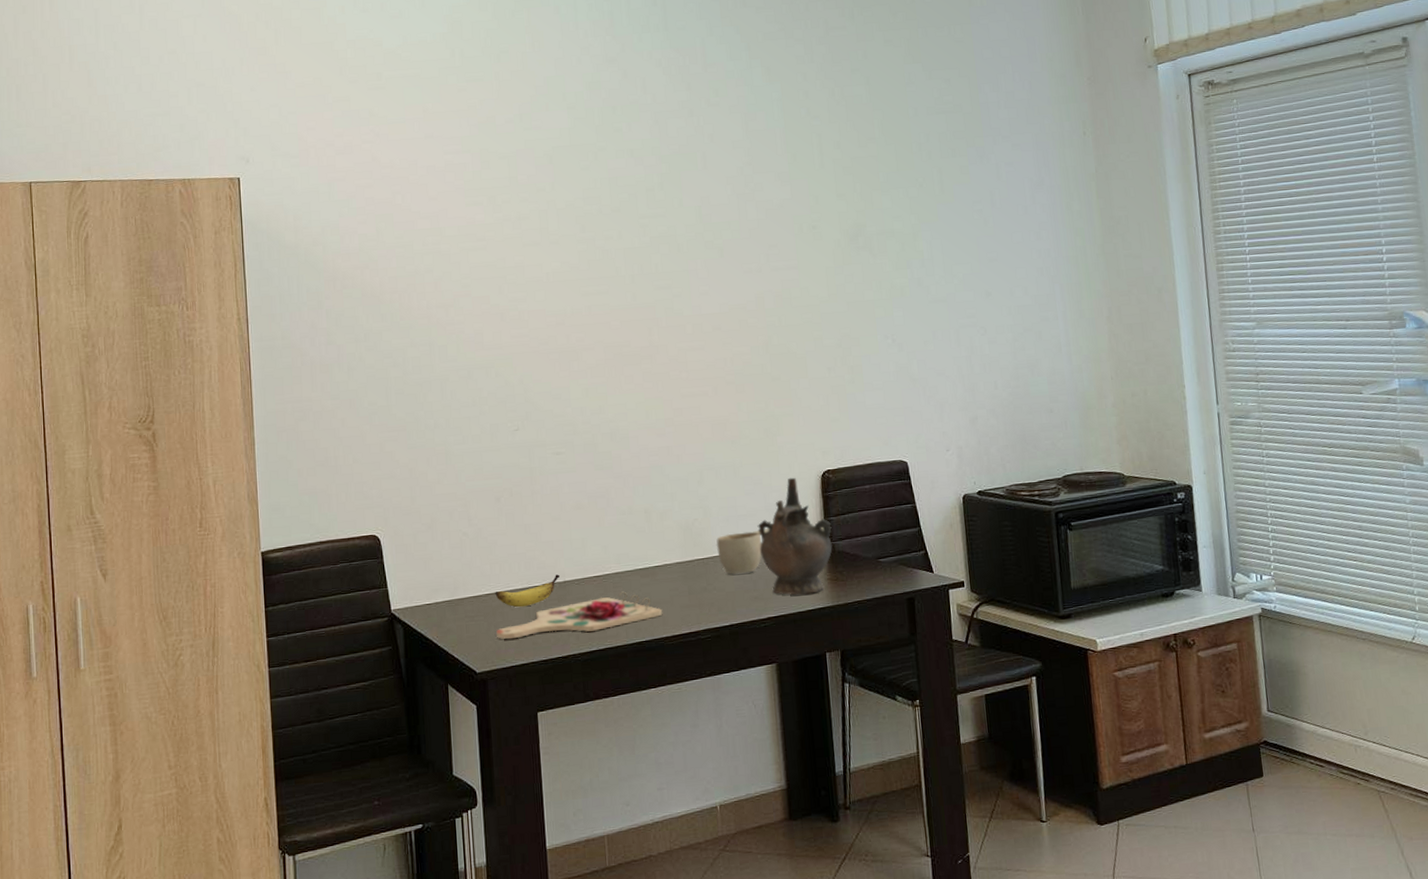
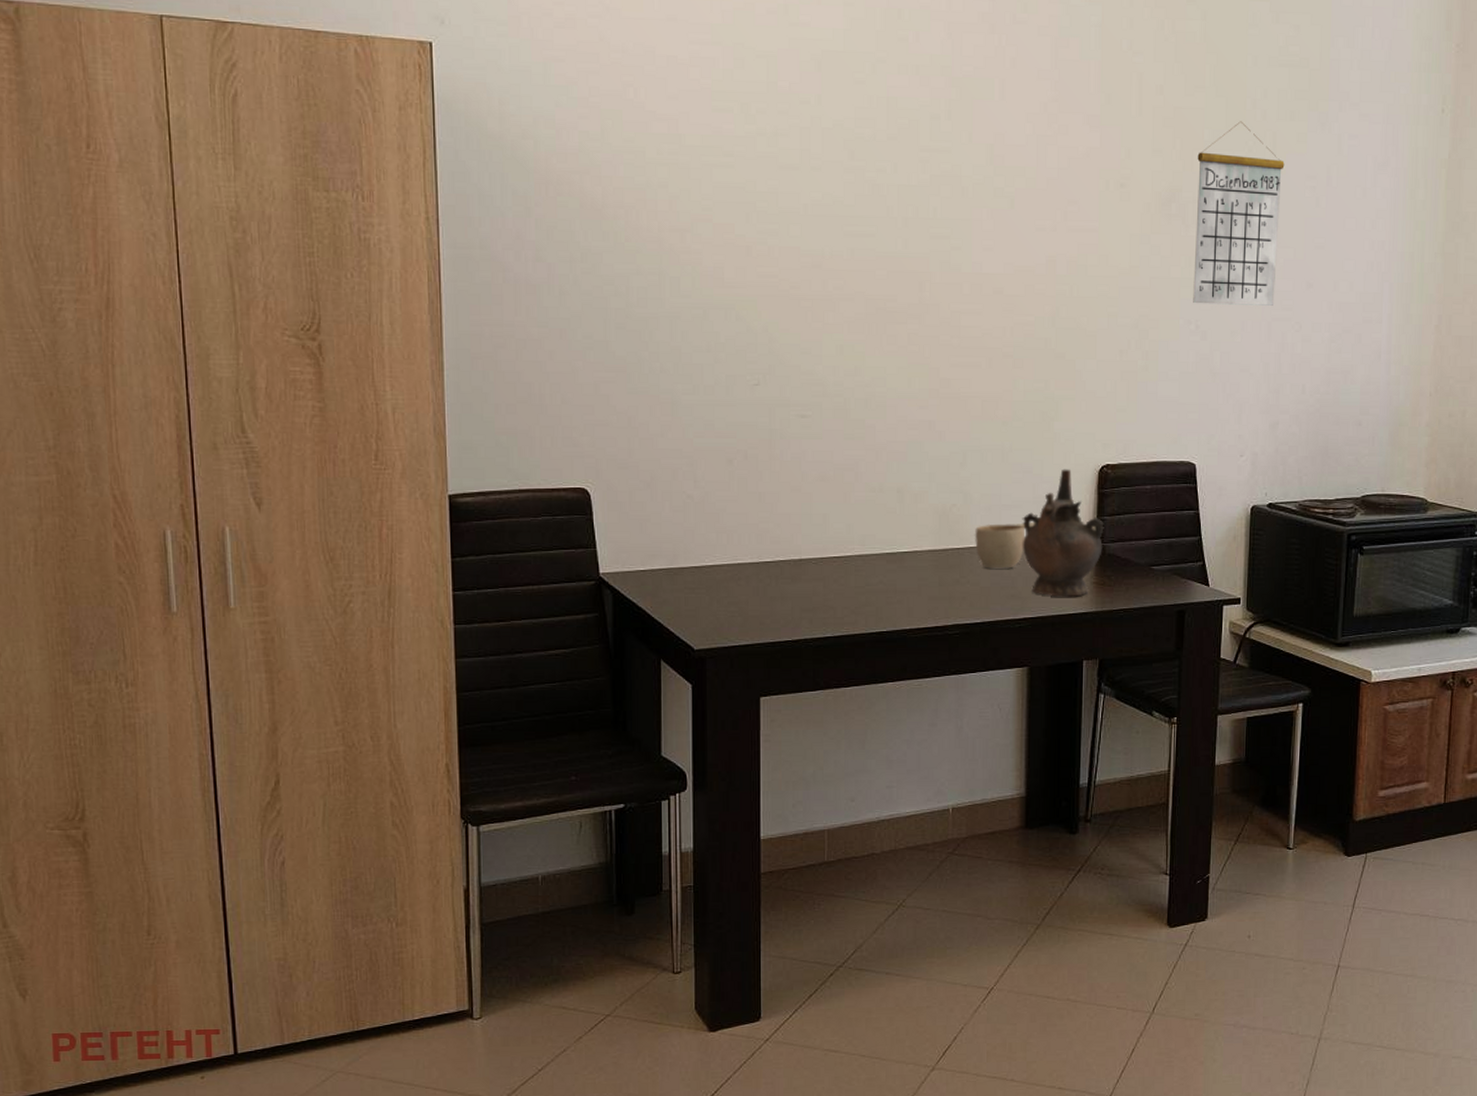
banana: present [495,574,561,608] -> none [720,551,796,583]
cutting board: present [496,591,663,640] -> none [719,576,908,617]
calendar: none [876,162,960,321] -> present [1193,121,1285,306]

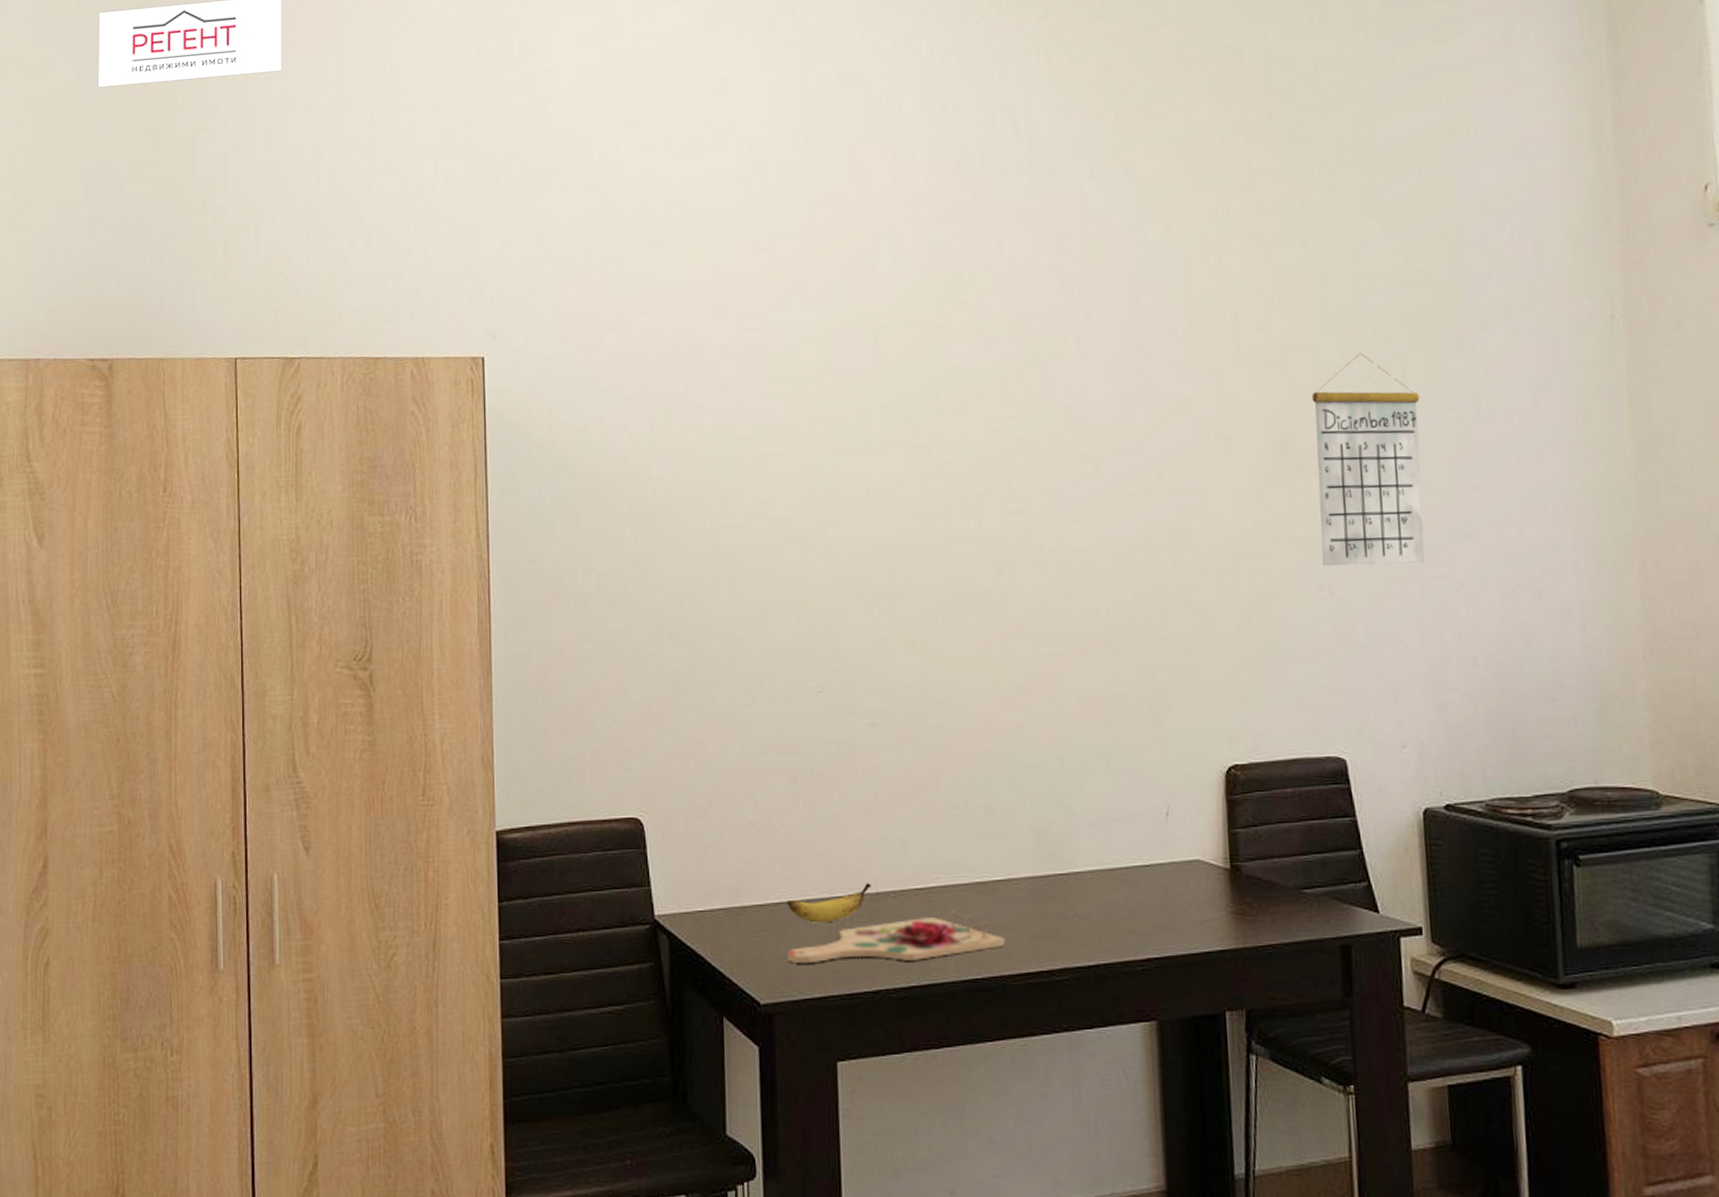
cutting board: none [719,576,908,617] -> present [787,911,1006,964]
banana: none [720,551,796,583] -> present [787,883,872,923]
cup: present [974,523,1035,569] -> none [1079,839,1152,898]
ceremonial vessel: present [1022,469,1104,597] -> none [1136,772,1238,931]

